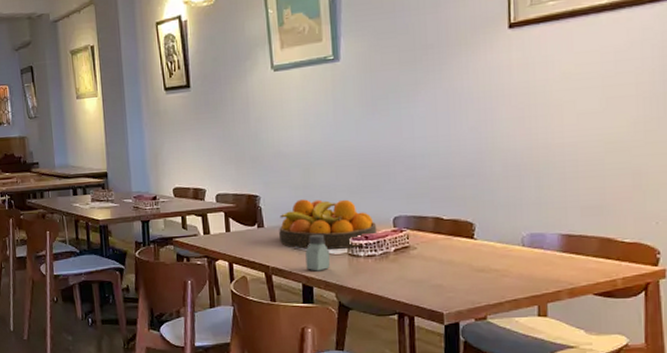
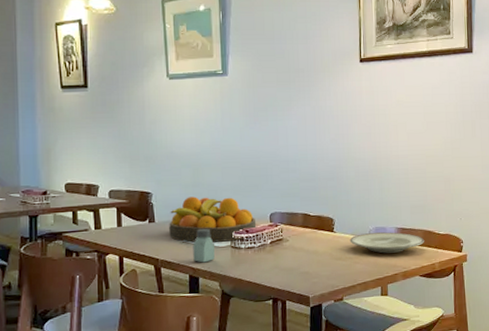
plate: none [495,239,602,266] -> present [350,232,425,254]

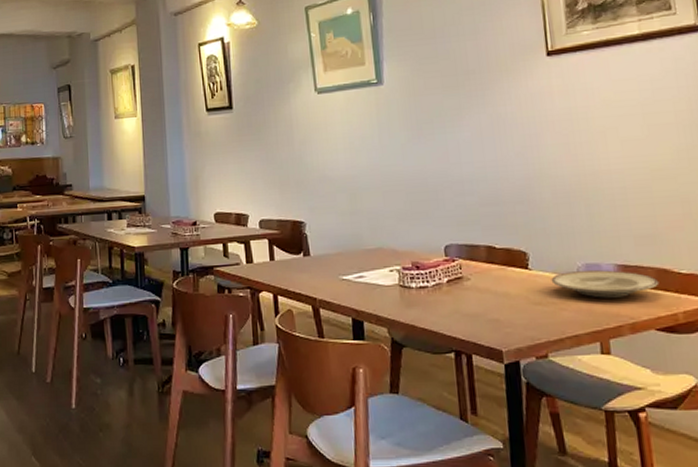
fruit bowl: present [169,196,257,243] -> none [326,226,429,280]
saltshaker: present [193,228,215,263] -> none [354,263,381,304]

